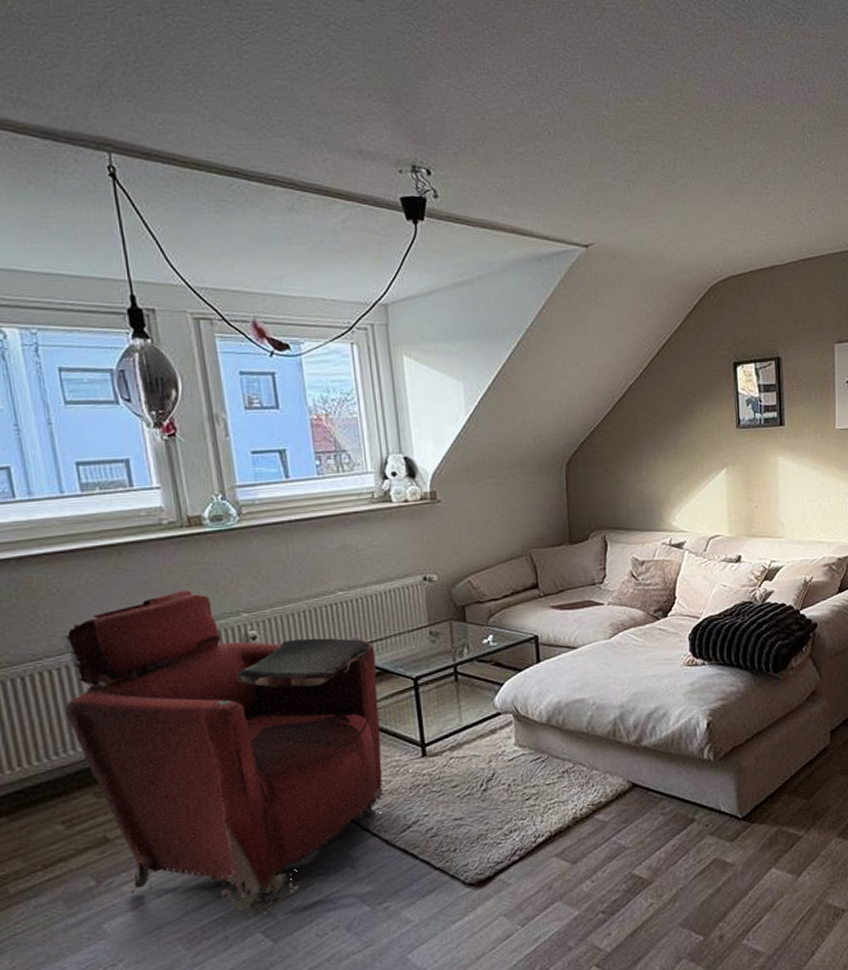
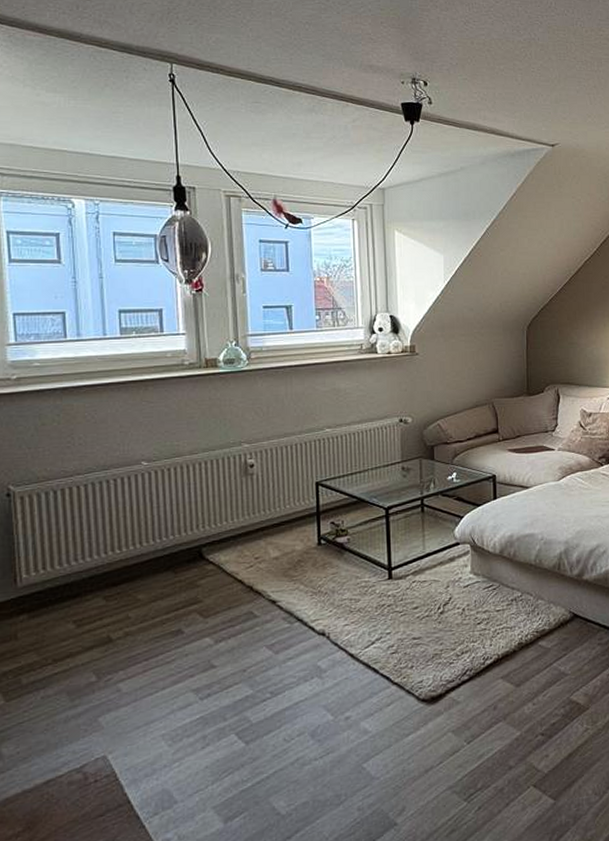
armchair: present [62,590,384,915] -> none [88,422,354,717]

